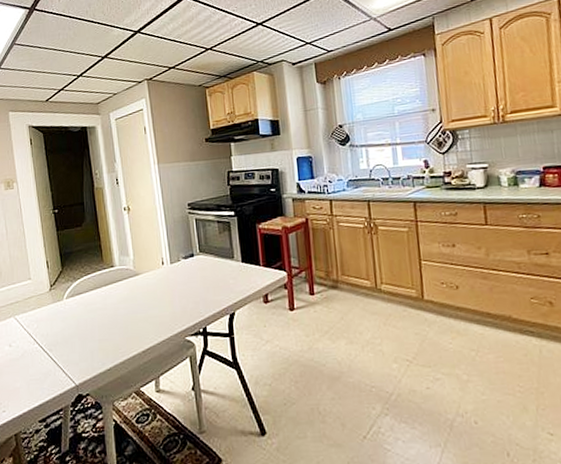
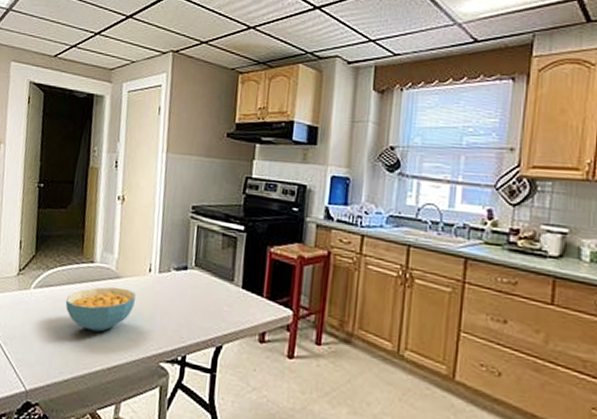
cereal bowl: none [95,282,155,324] -> present [65,286,136,332]

